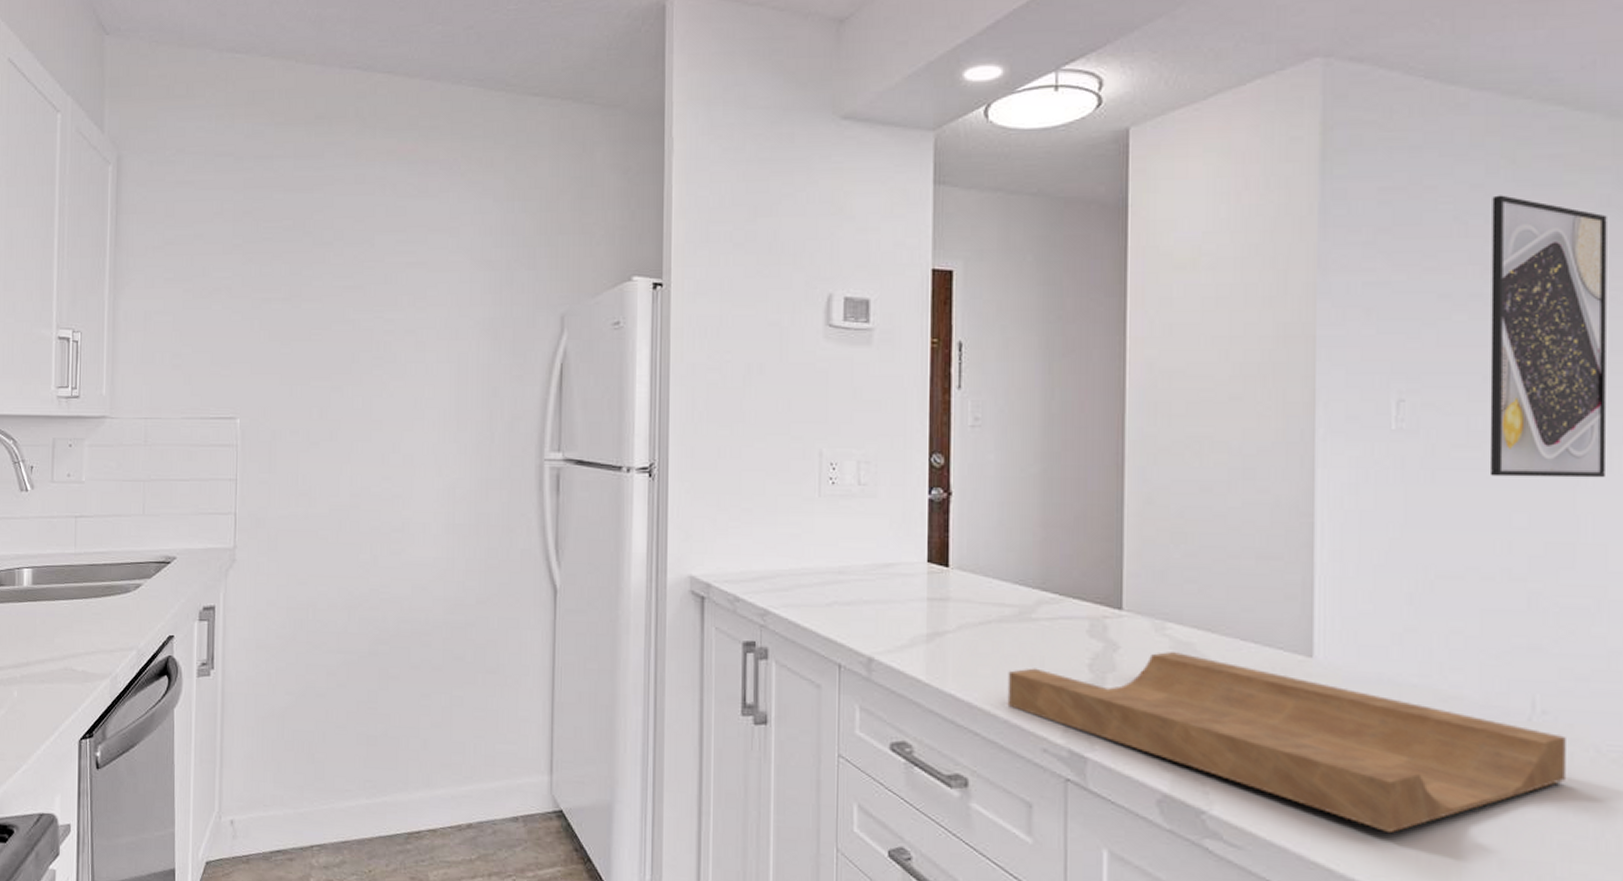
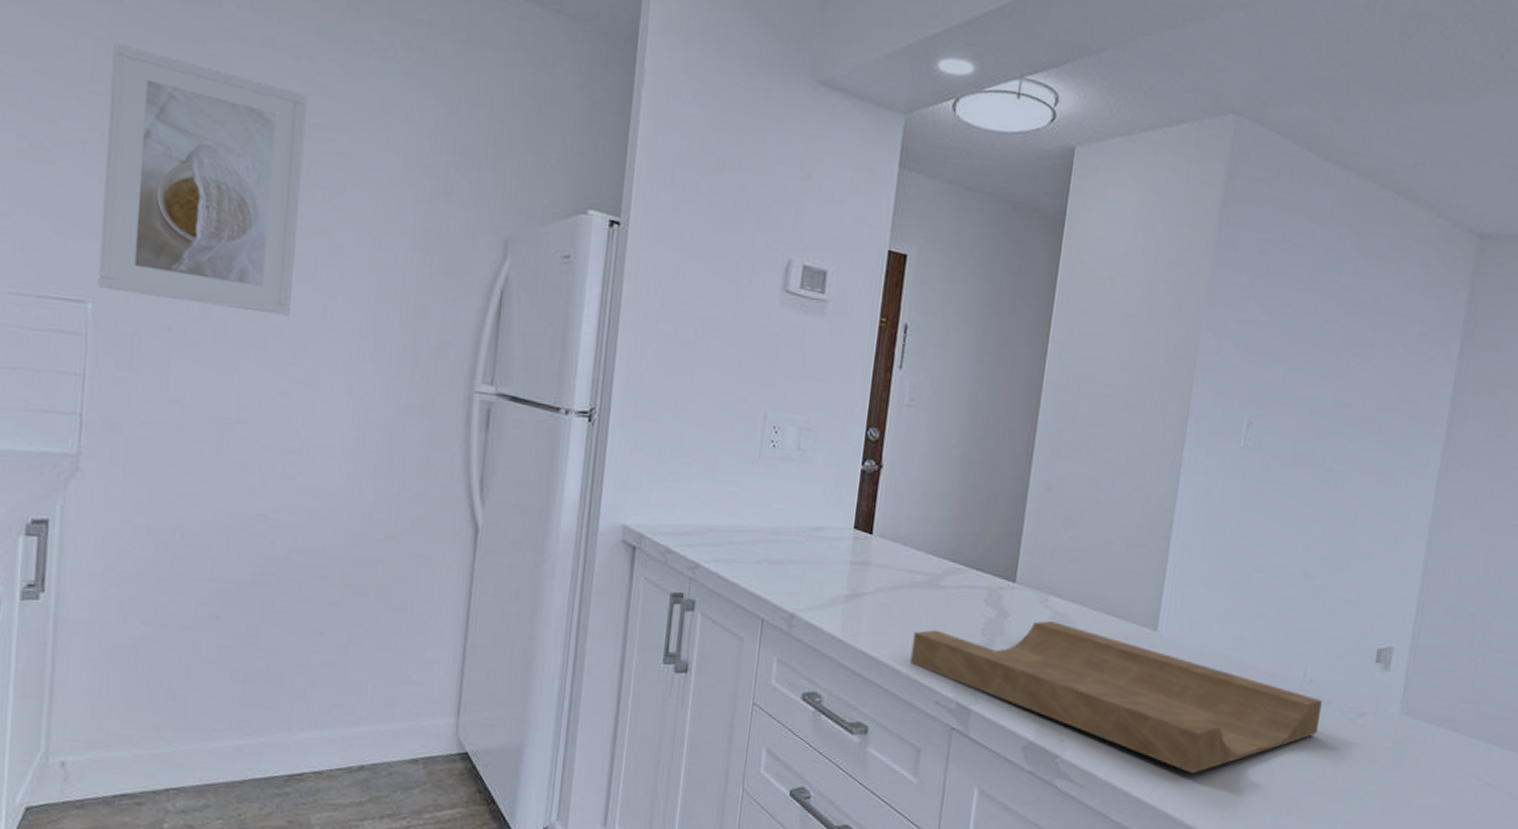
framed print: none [243,202,392,410] -> present [98,42,308,316]
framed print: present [1489,195,1607,478] -> none [1303,260,1412,501]

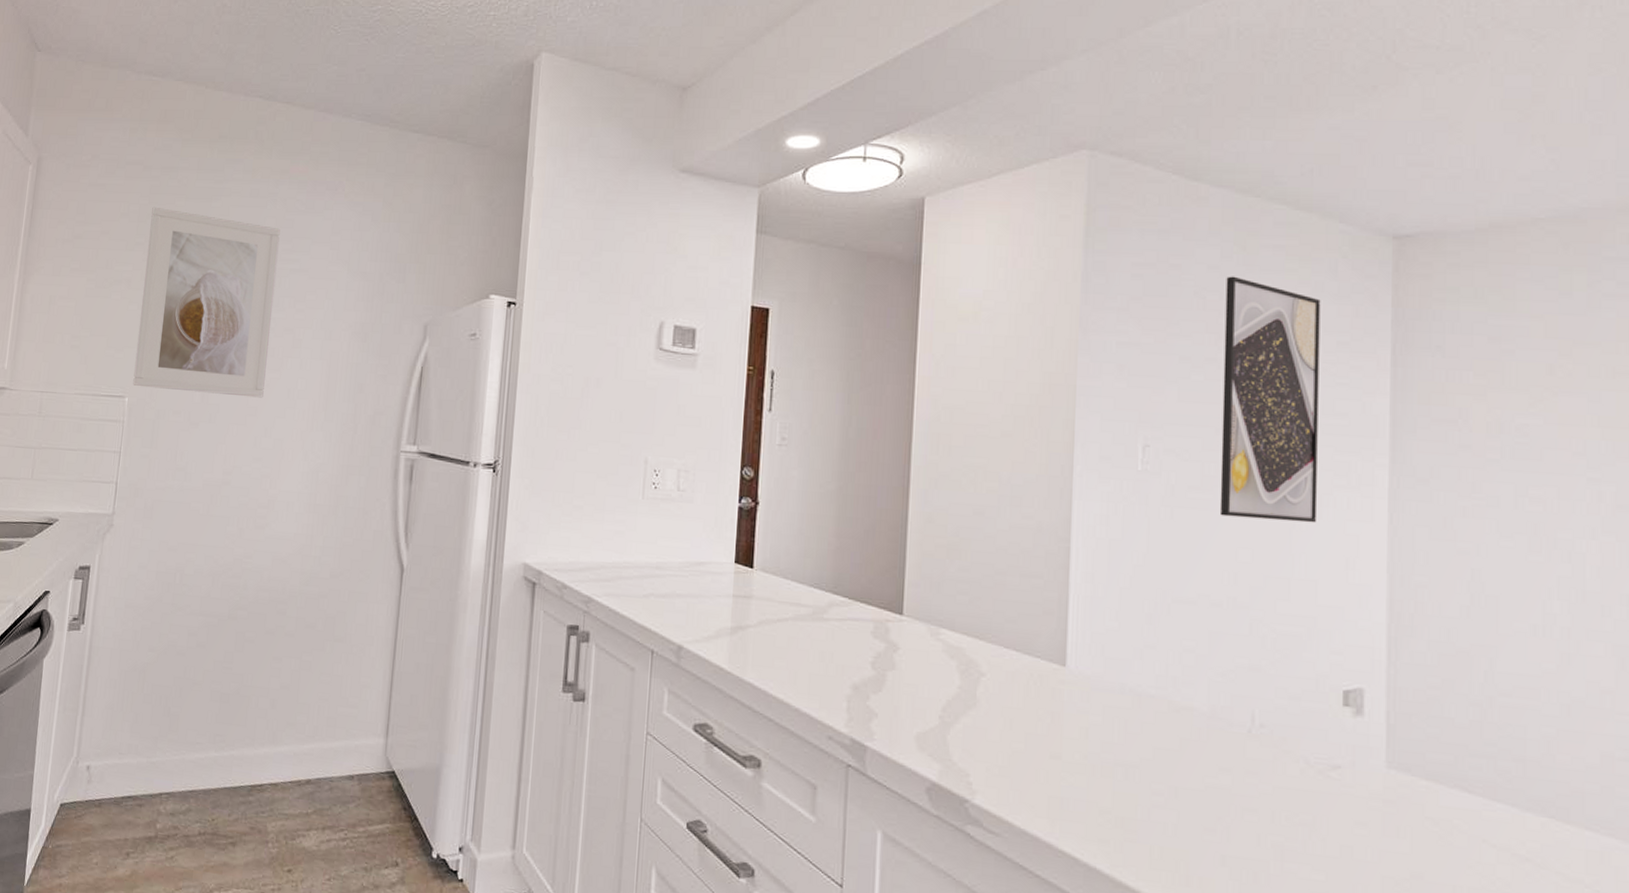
cutting board: present [909,621,1322,773] -> none [799,654,1280,827]
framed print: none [1303,260,1412,501] -> present [1219,276,1321,523]

